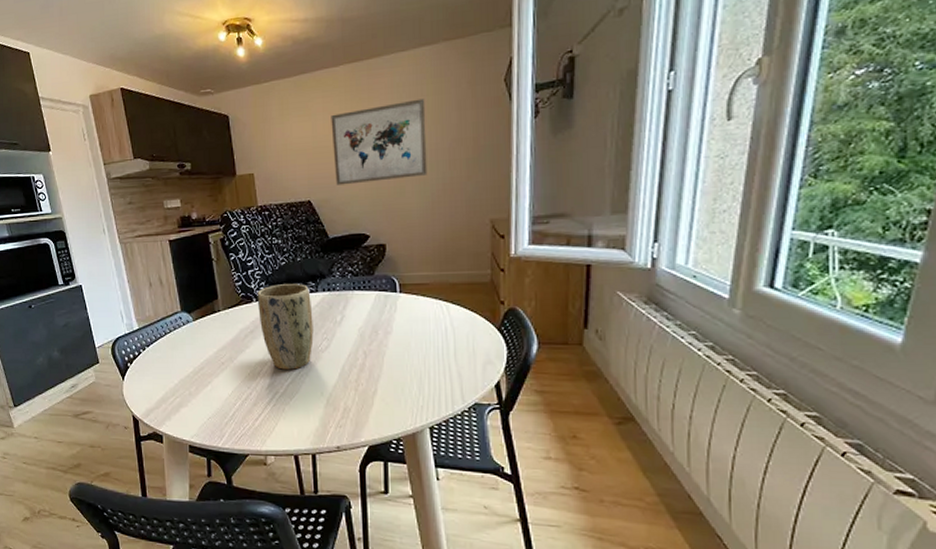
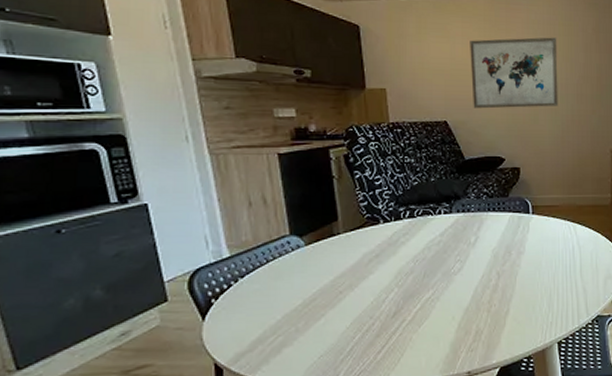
plant pot: present [257,284,314,370] -> none [384,205,446,295]

